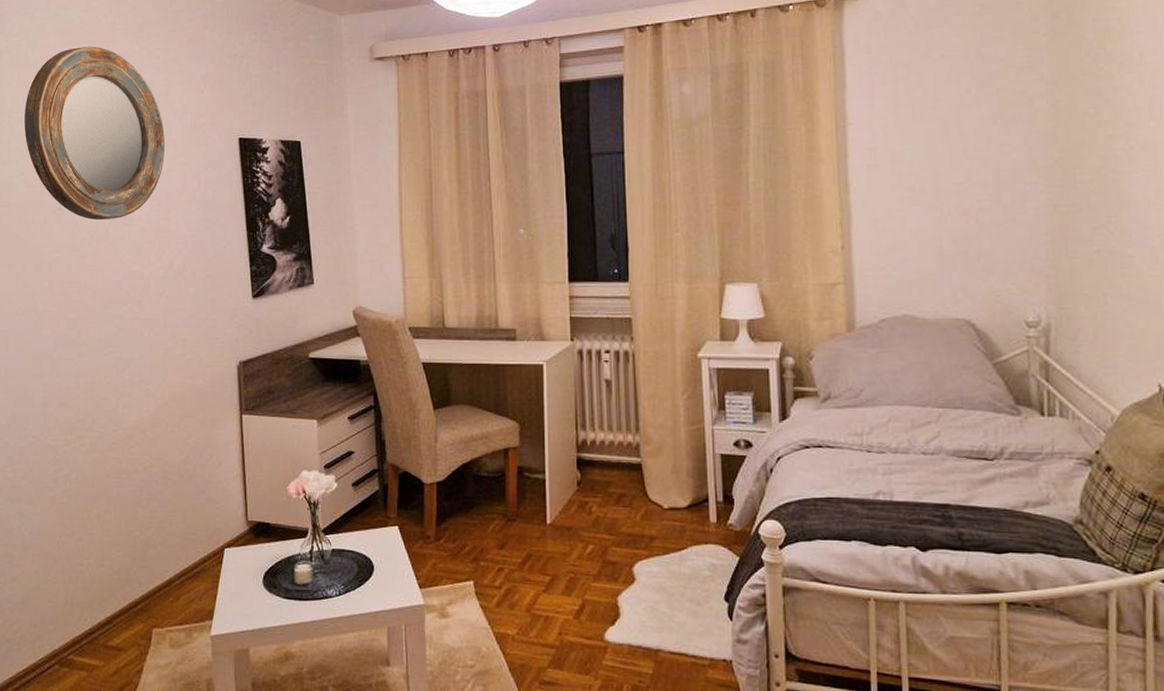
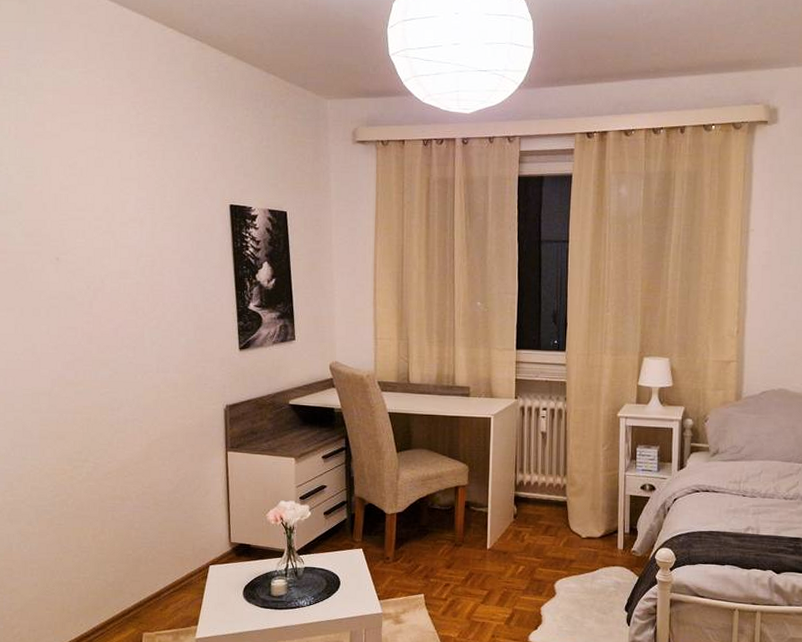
home mirror: present [24,46,165,221] -> none [22,107,160,272]

